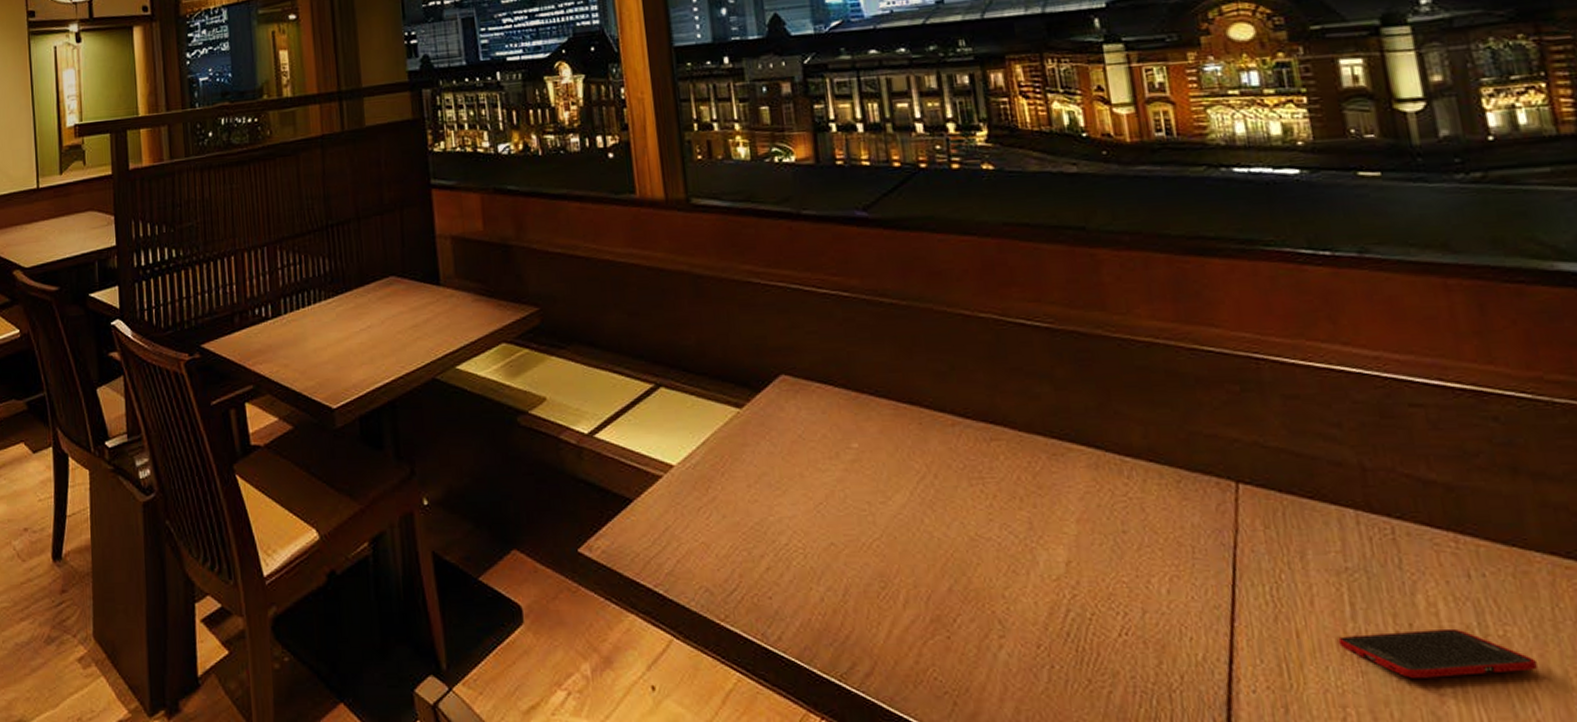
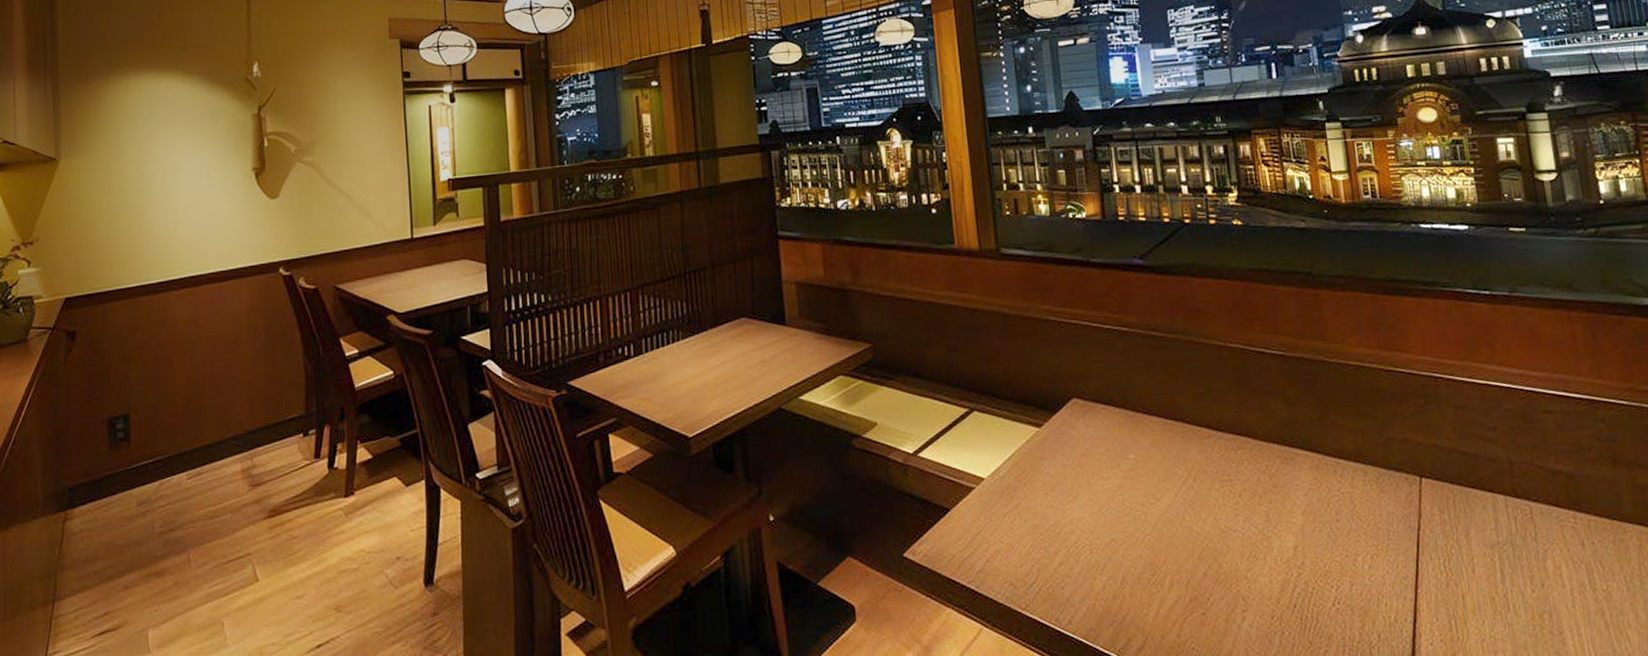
cell phone: present [1338,628,1537,678] -> none [1491,585,1629,627]

